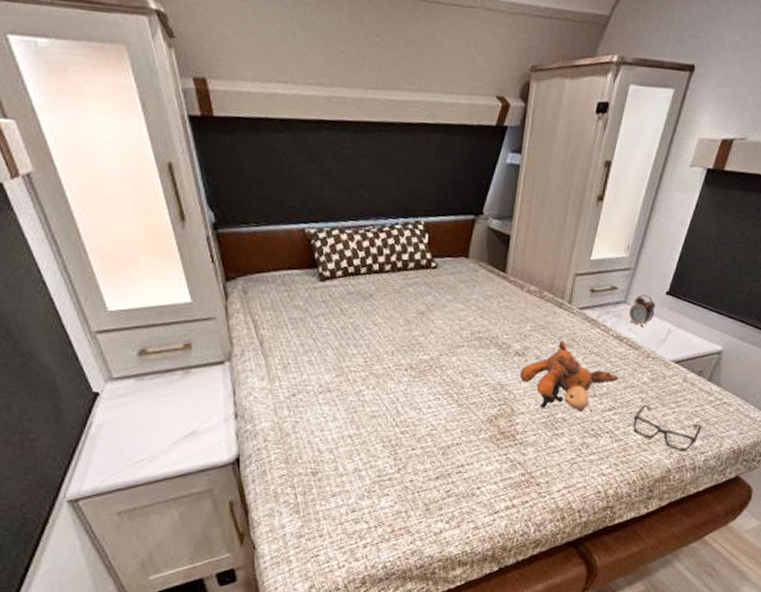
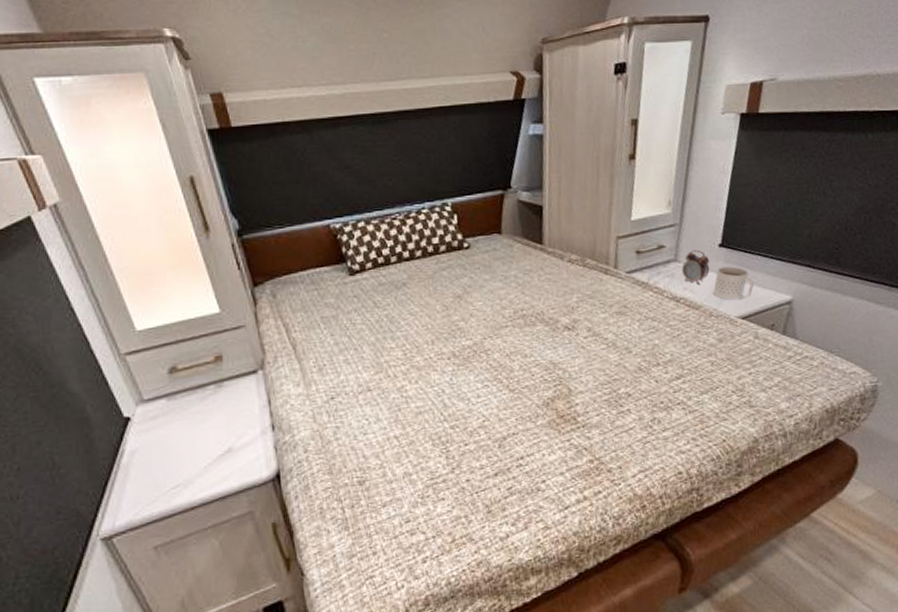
stuffed animal: present [519,340,619,412] -> none [572,308,682,385]
eyeglasses: present [633,404,702,451] -> none [705,368,785,417]
mug: none [654,313,691,346] -> present [713,266,754,301]

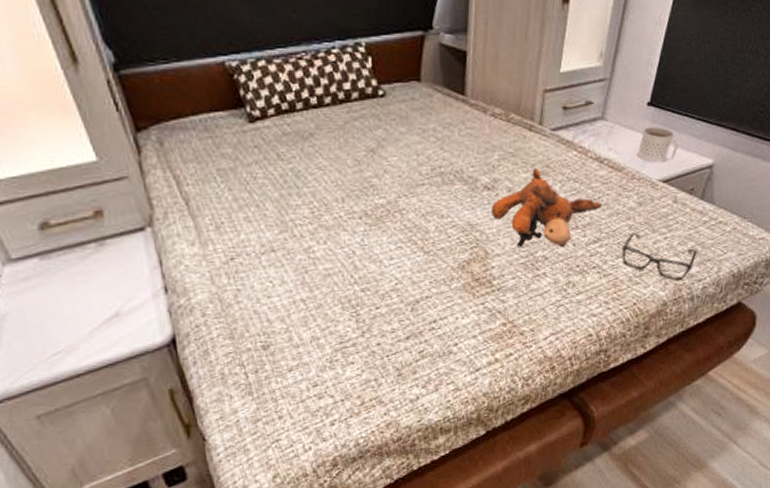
stuffed animal: none [572,308,682,385] -> present [490,167,603,248]
alarm clock: present [682,249,710,284] -> none [608,107,637,145]
eyeglasses: none [705,368,785,417] -> present [621,232,697,281]

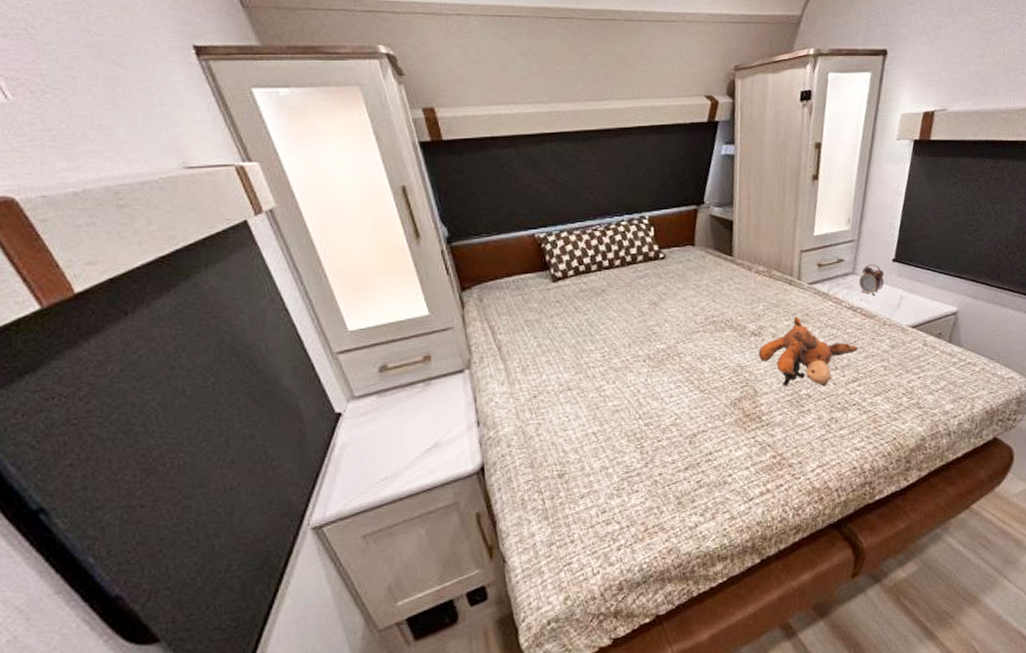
alarm clock: none [608,107,637,145] -> present [859,264,885,295]
eyeglasses: present [621,232,697,281] -> none [878,372,950,417]
mug: present [638,127,678,163] -> none [887,279,923,311]

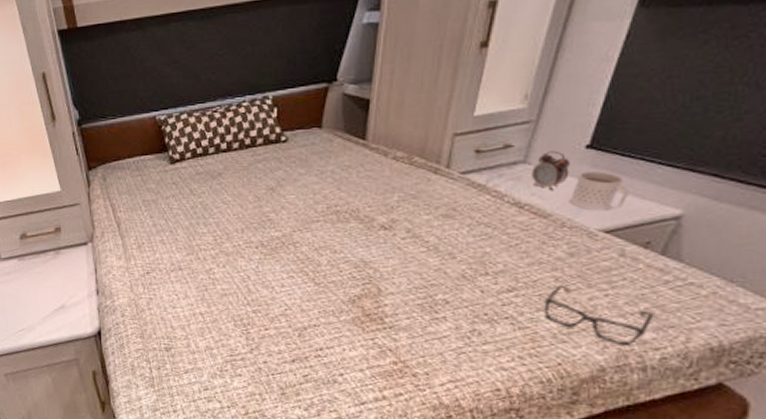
stuffed animal: present [758,316,858,387] -> none [386,210,521,293]
eyeglasses: none [878,372,950,417] -> present [543,284,654,345]
mug: none [887,279,923,311] -> present [570,171,628,211]

